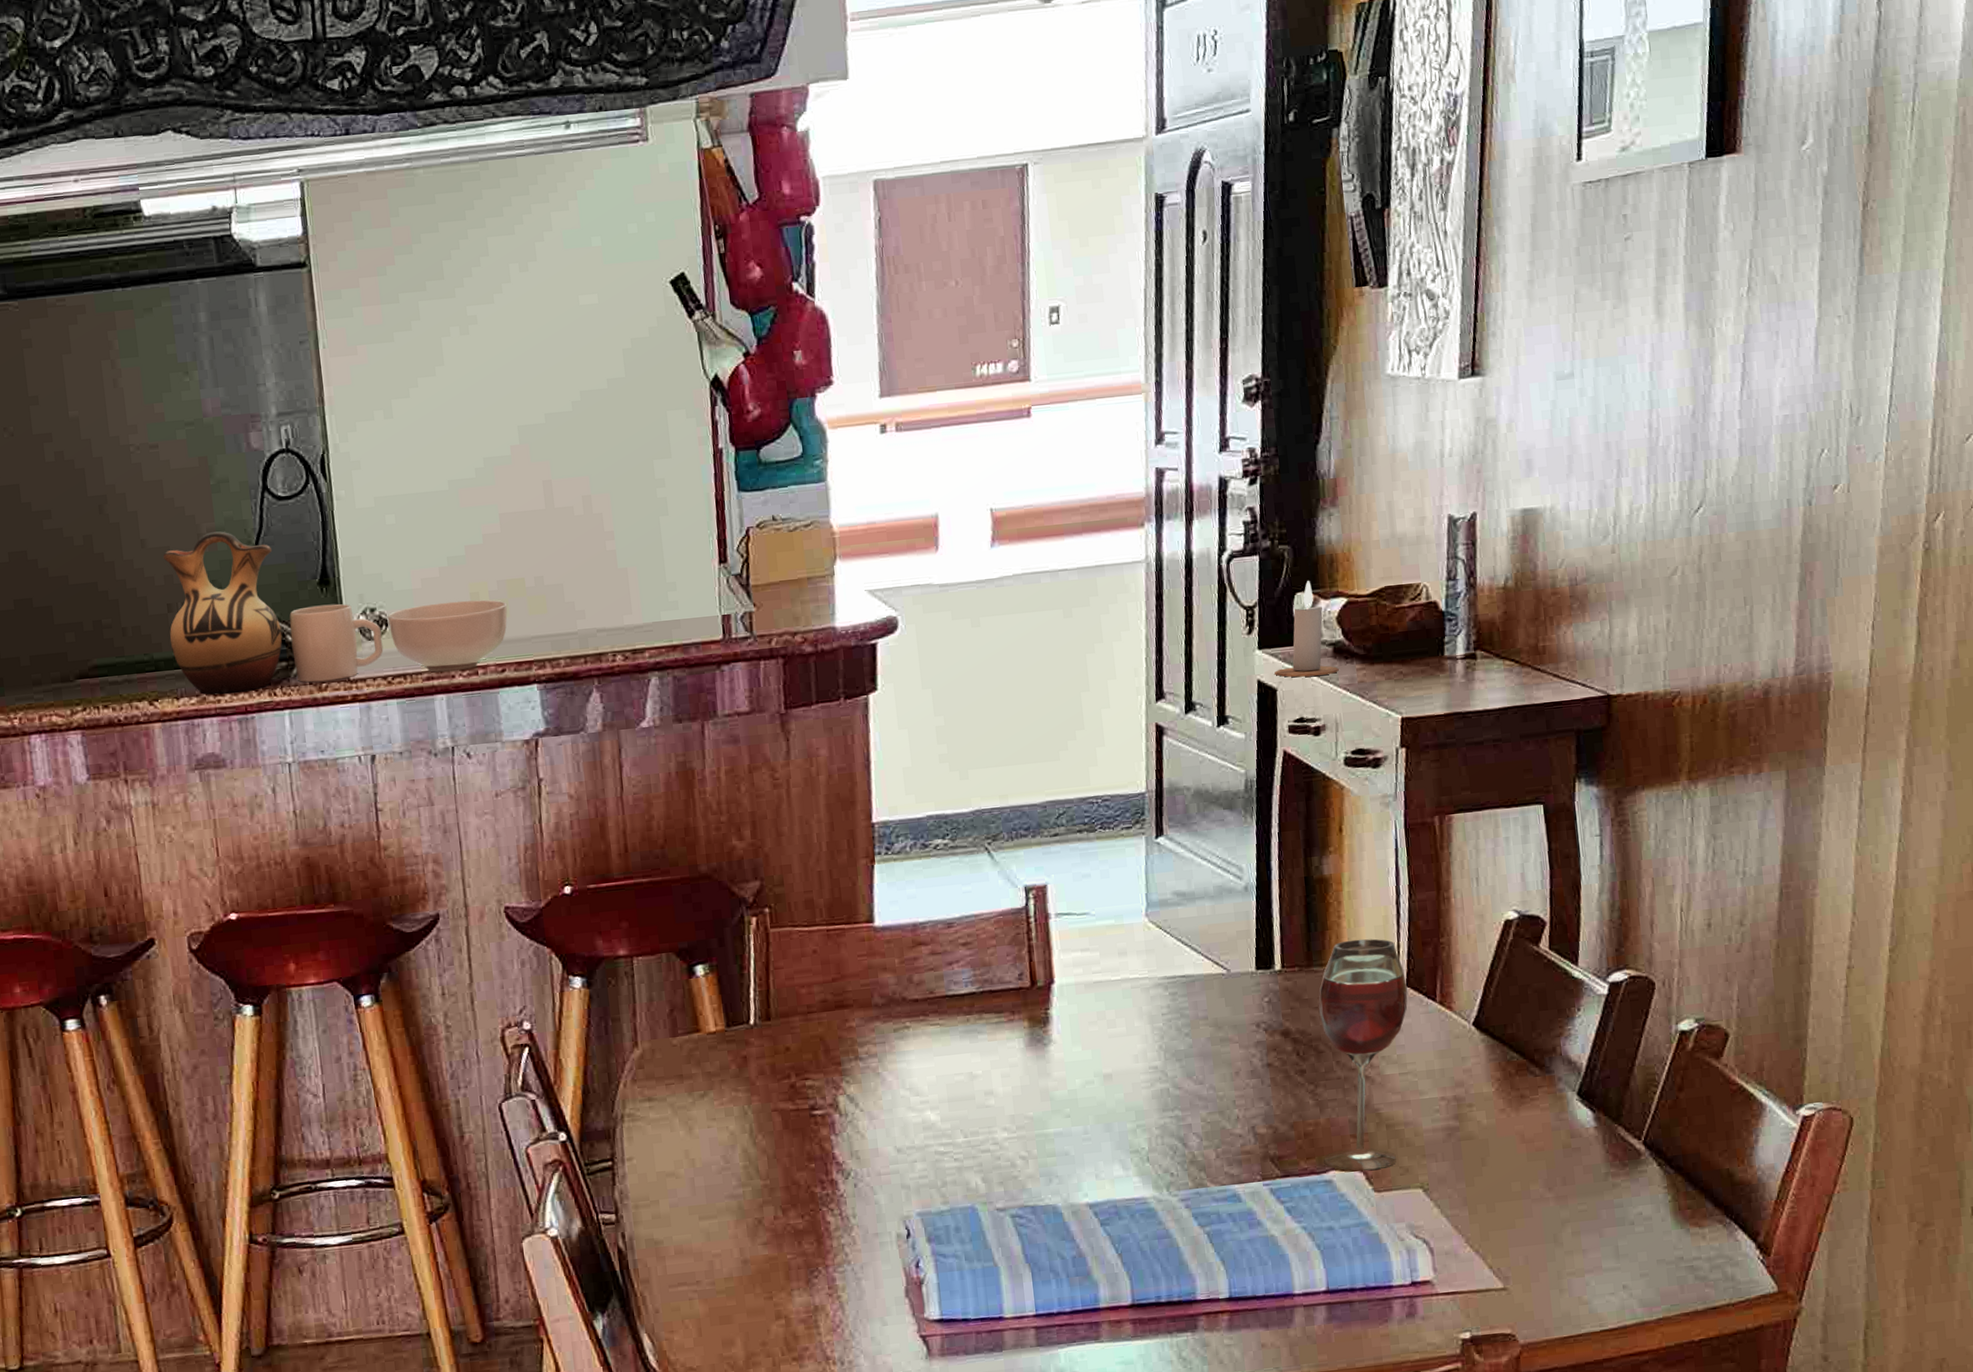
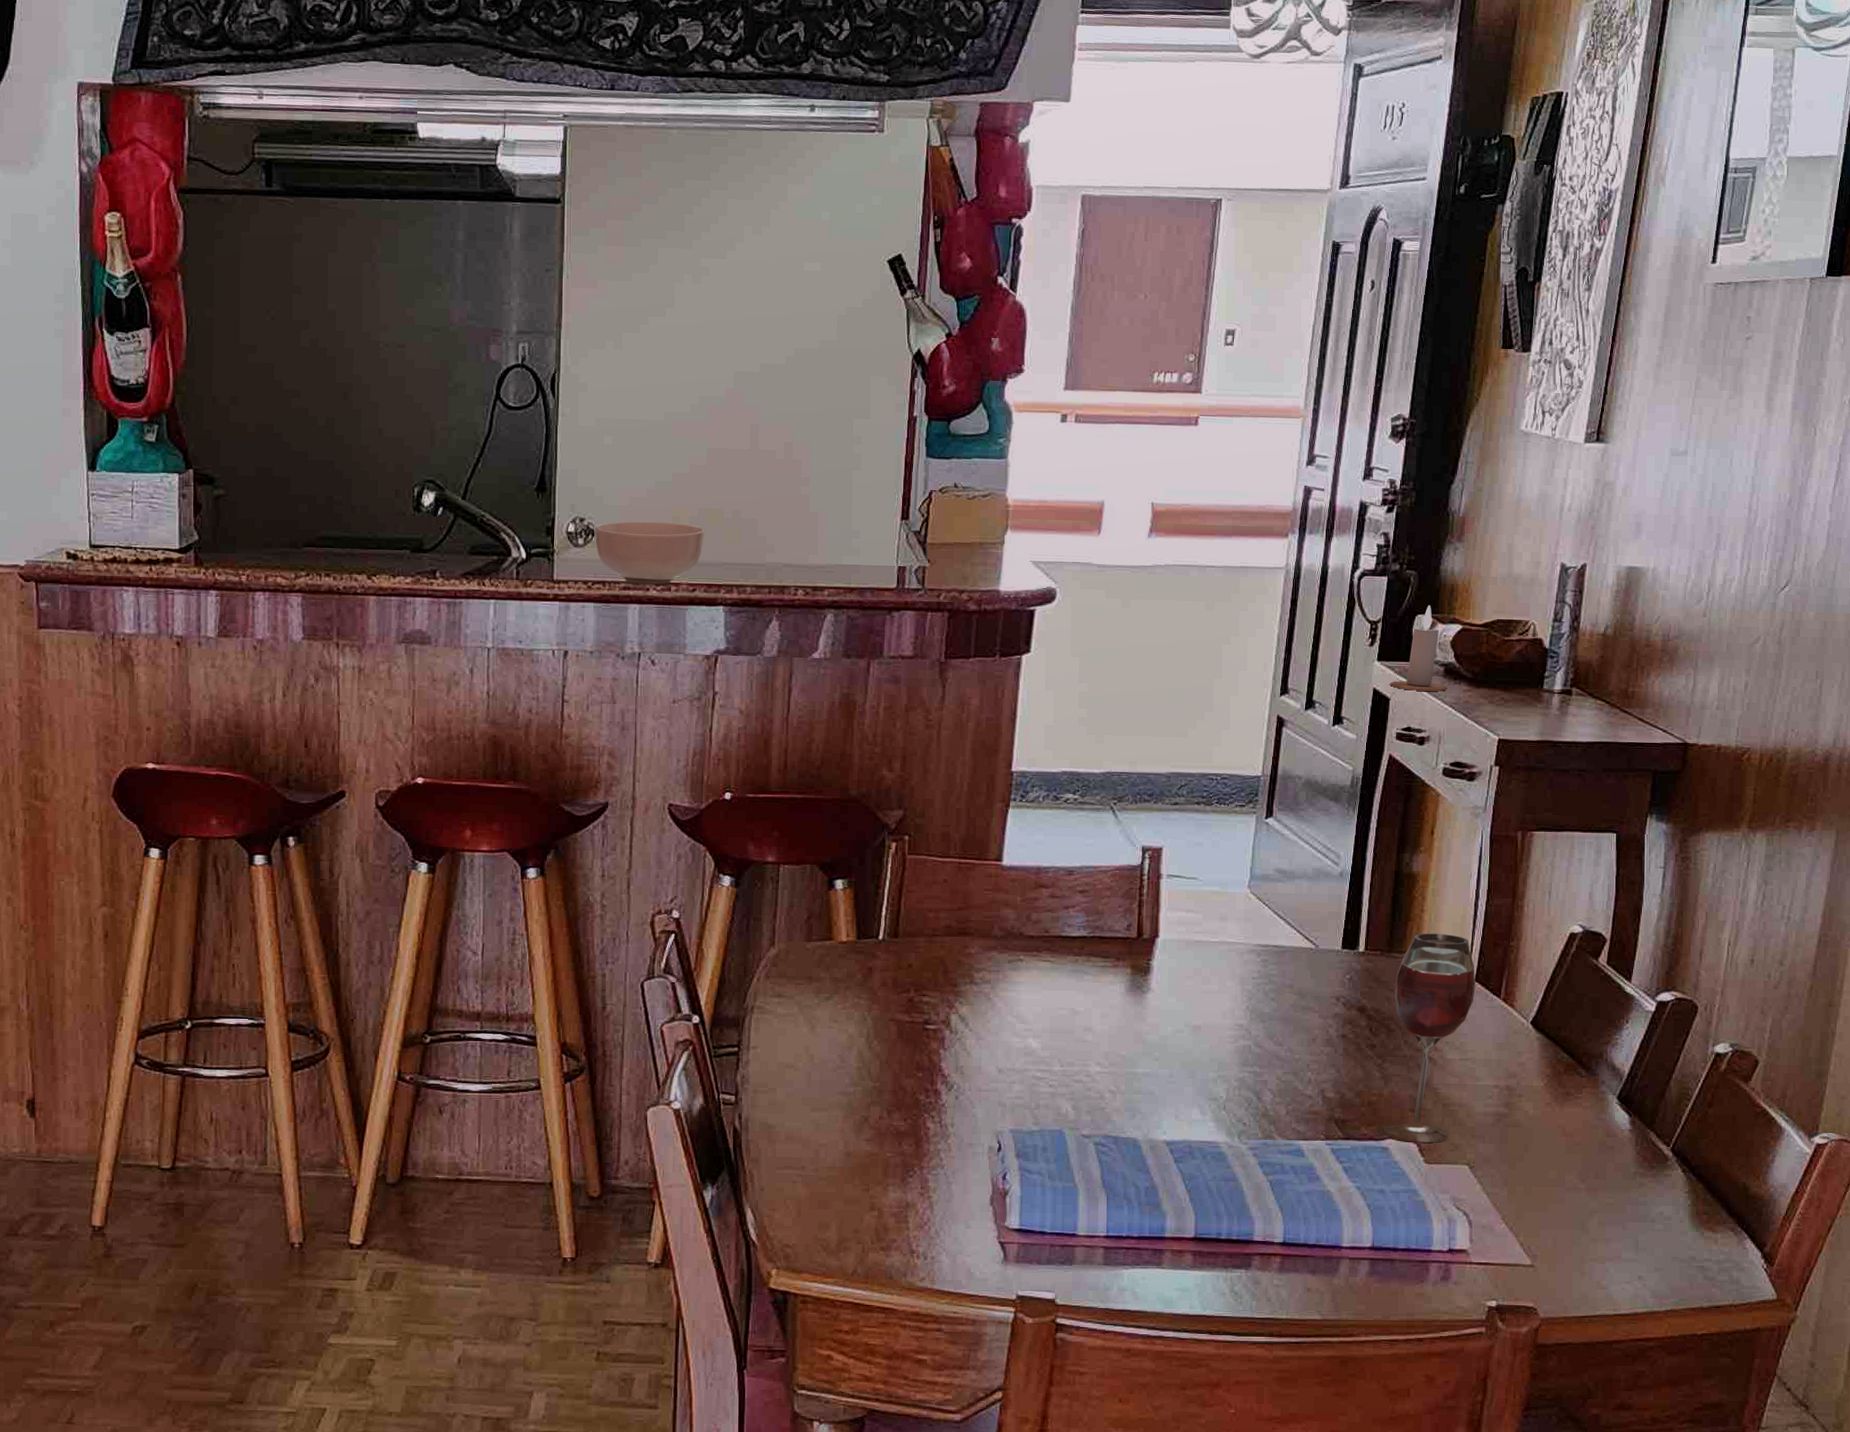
ceramic pitcher: present [163,531,282,695] -> none [394,430,498,579]
mug: present [289,603,384,684] -> none [504,509,588,580]

